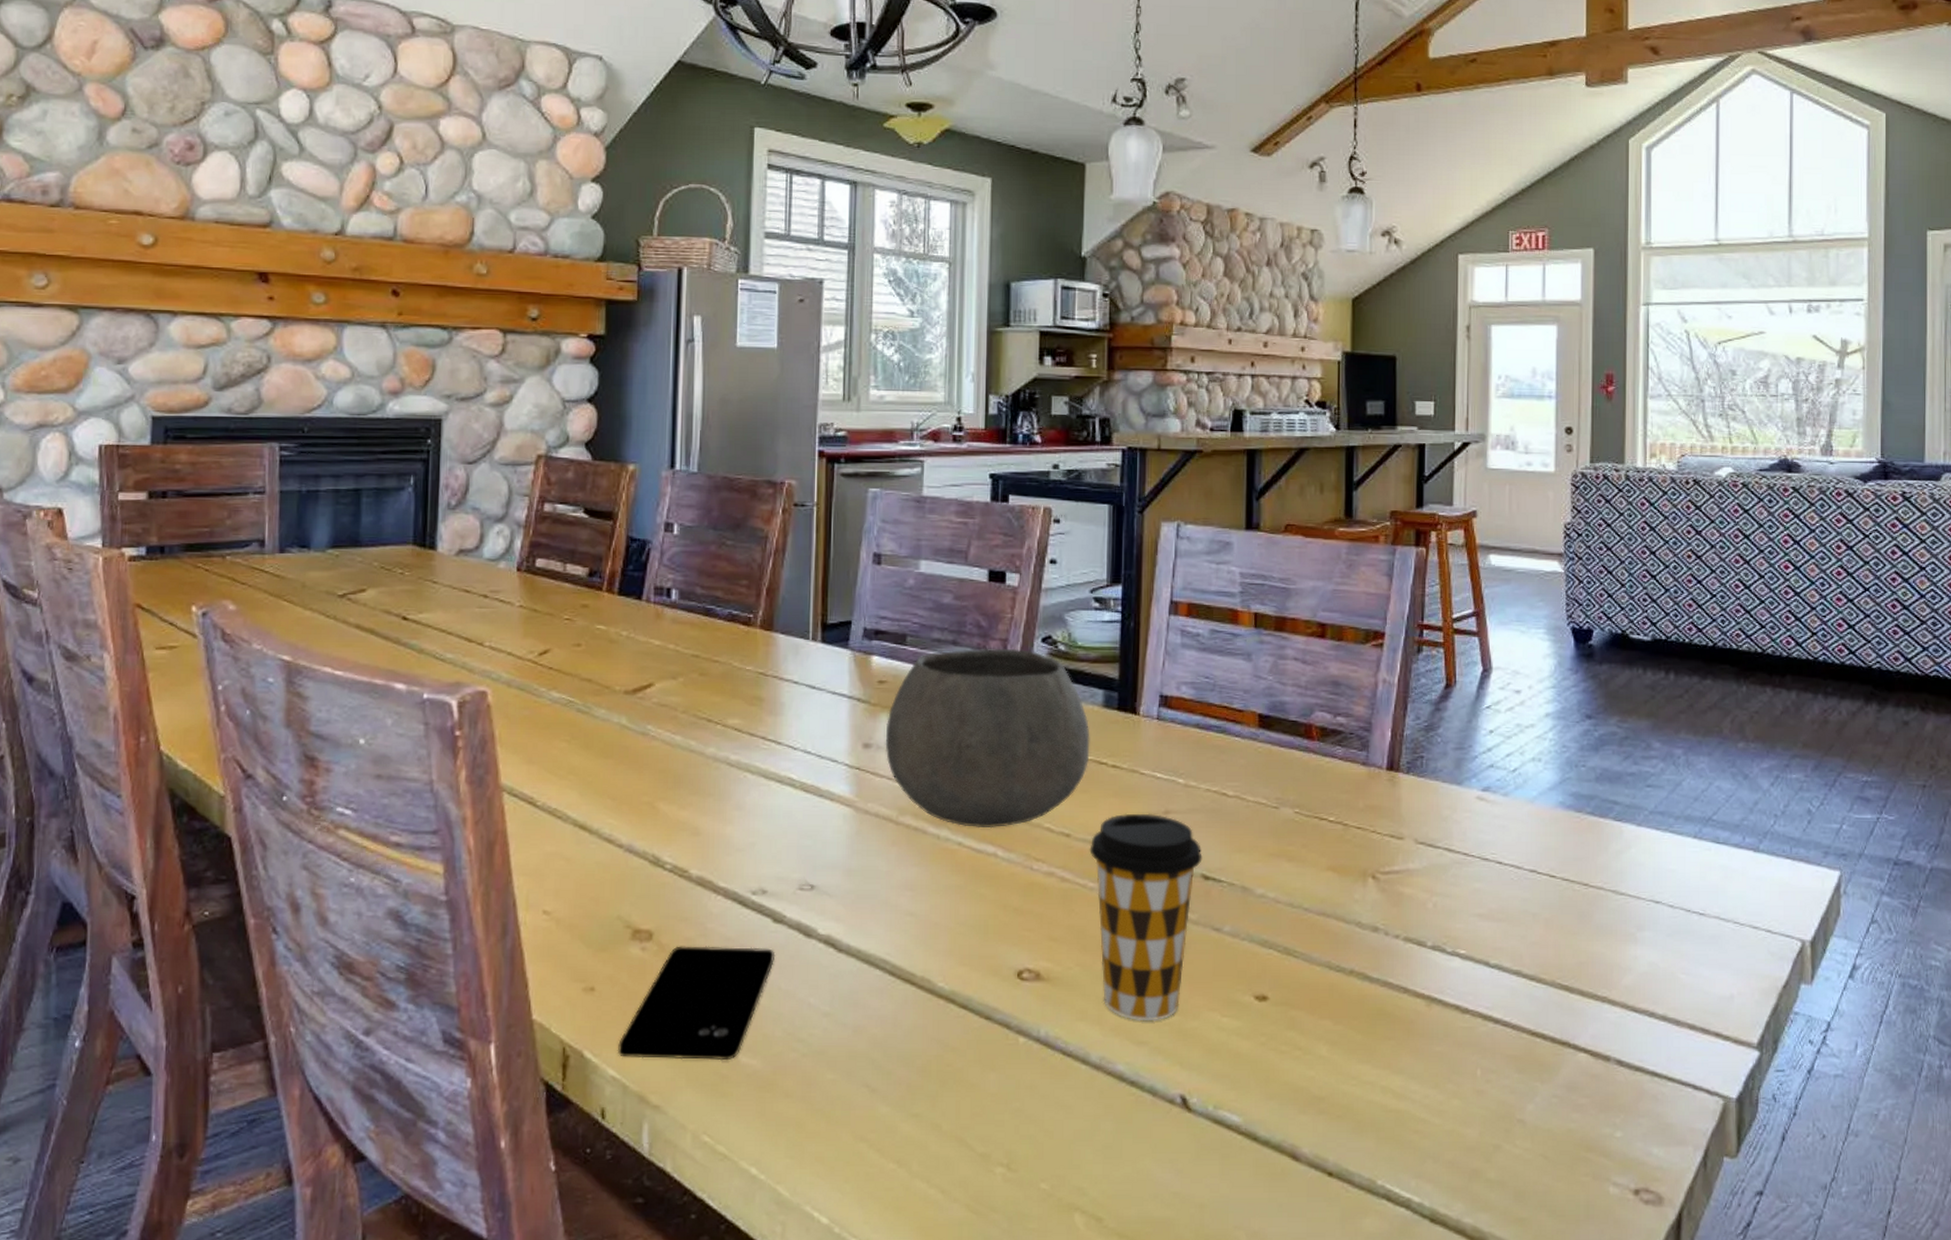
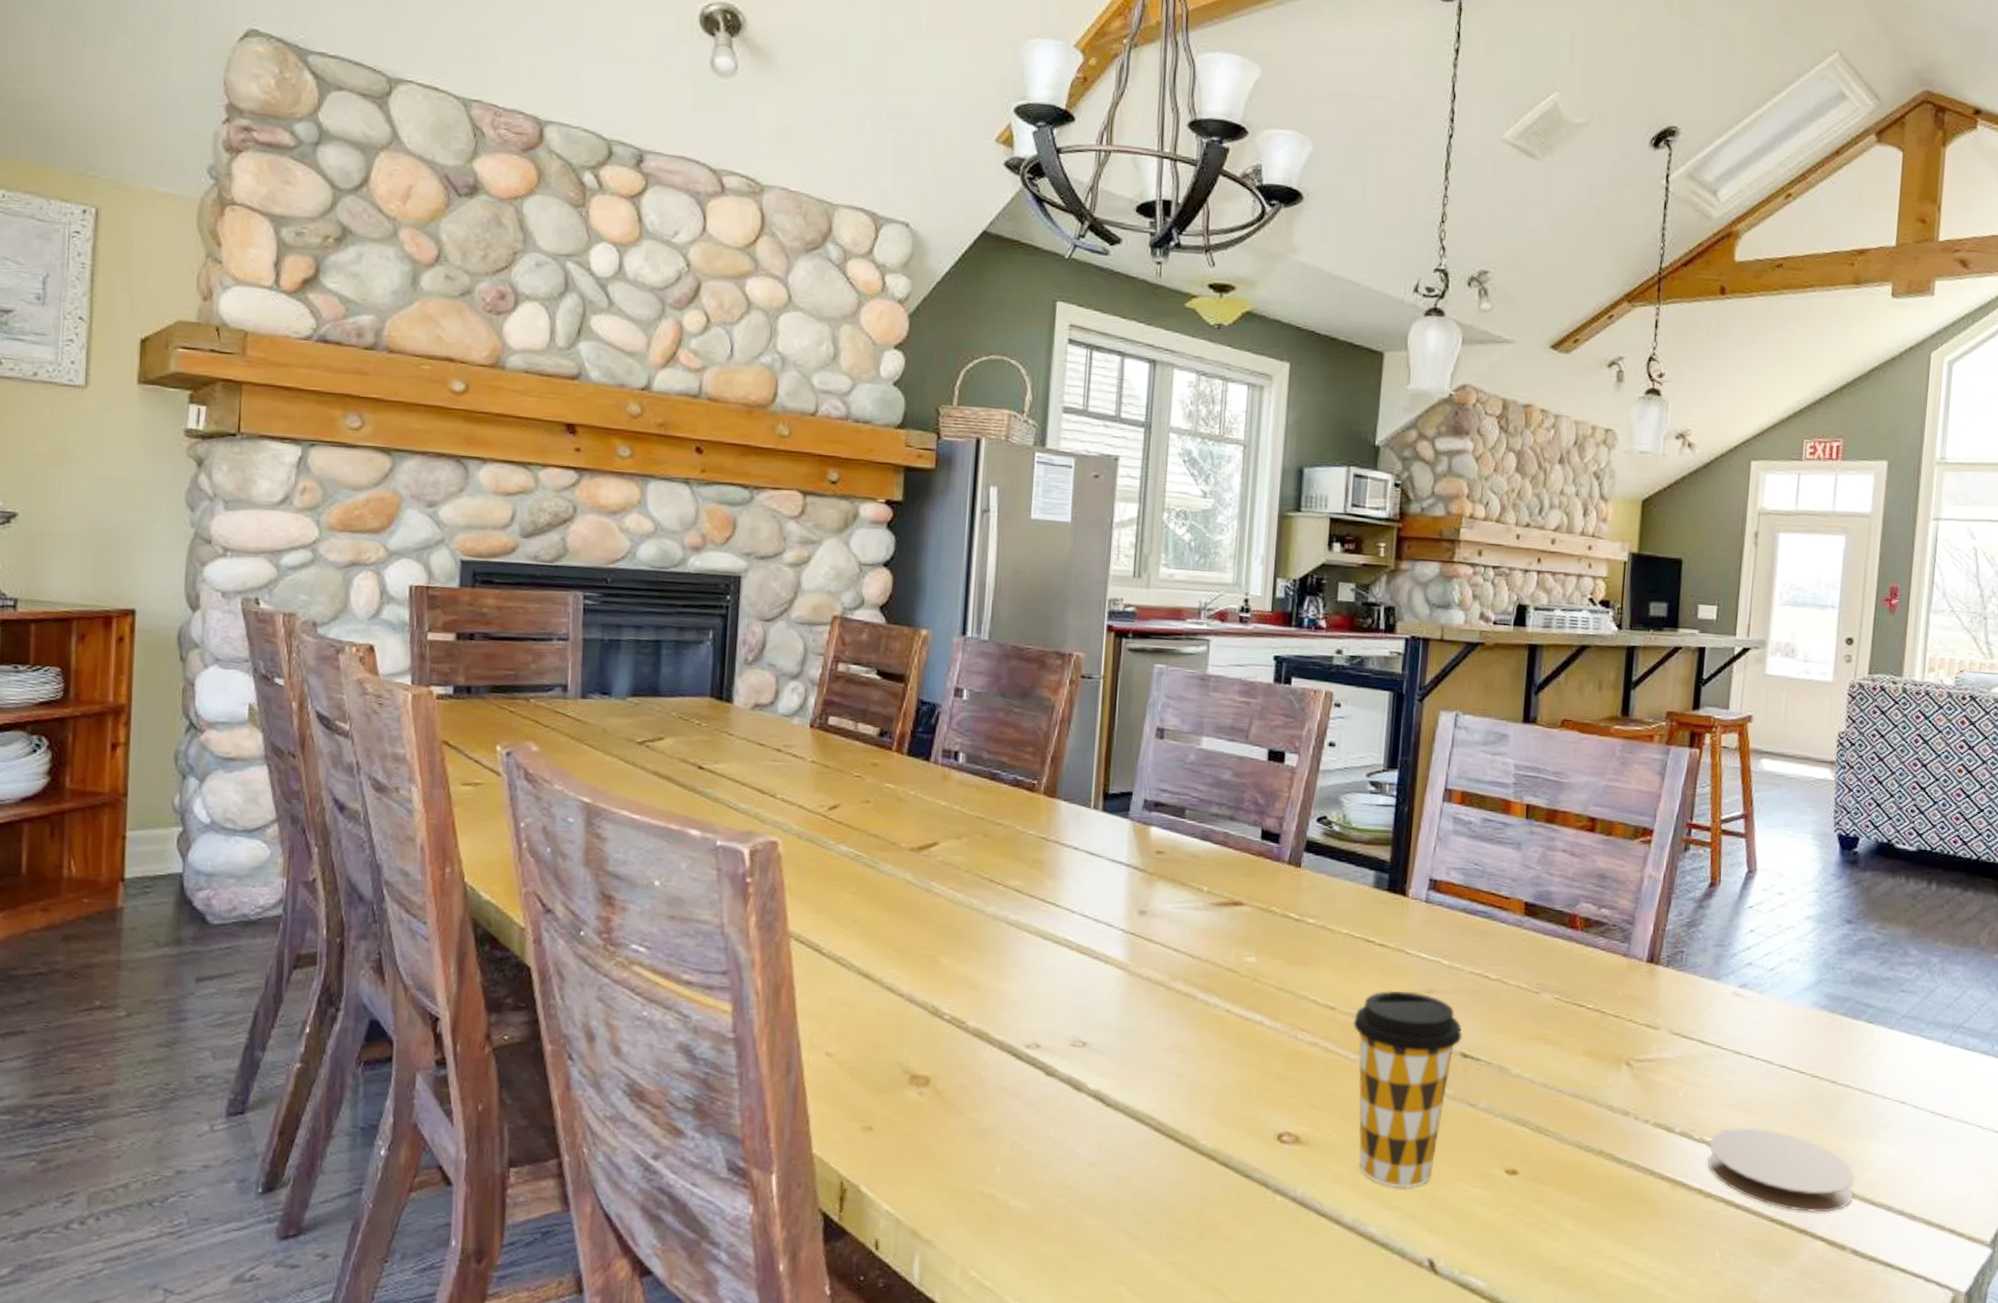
smartphone: present [617,946,776,1061] -> none [892,1092,1046,1202]
bowl: present [885,648,1090,829] -> none [1160,824,1360,998]
coaster: none [1462,937,1613,1023] -> present [1707,1127,1855,1212]

